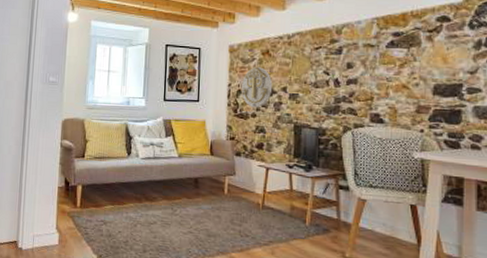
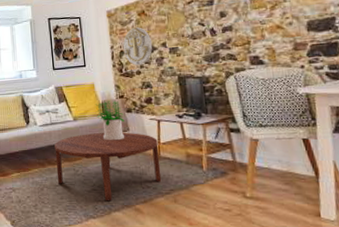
coffee table: none [153,173,264,245] -> present [54,132,162,200]
potted plant: none [203,141,232,184] -> present [95,100,125,141]

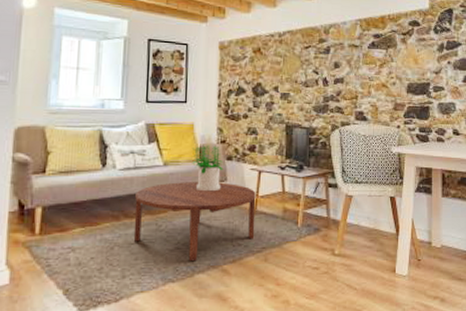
wall decoration: present [122,27,153,66] -> none [231,65,265,109]

